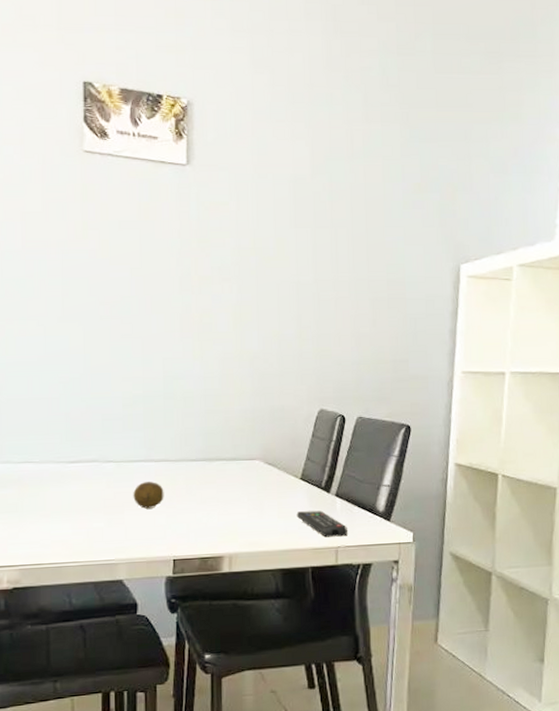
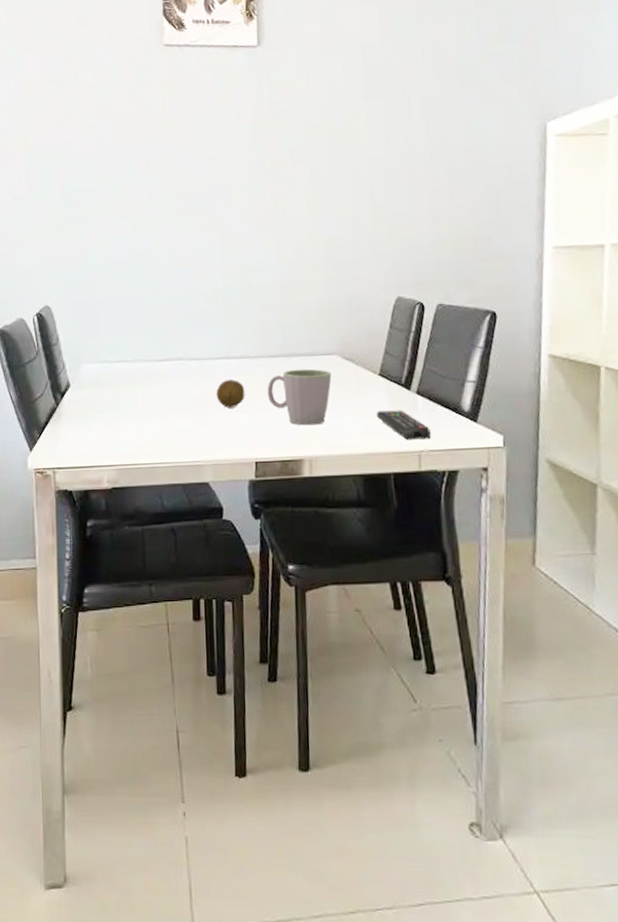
mug: none [187,472,254,525] -> present [267,368,332,426]

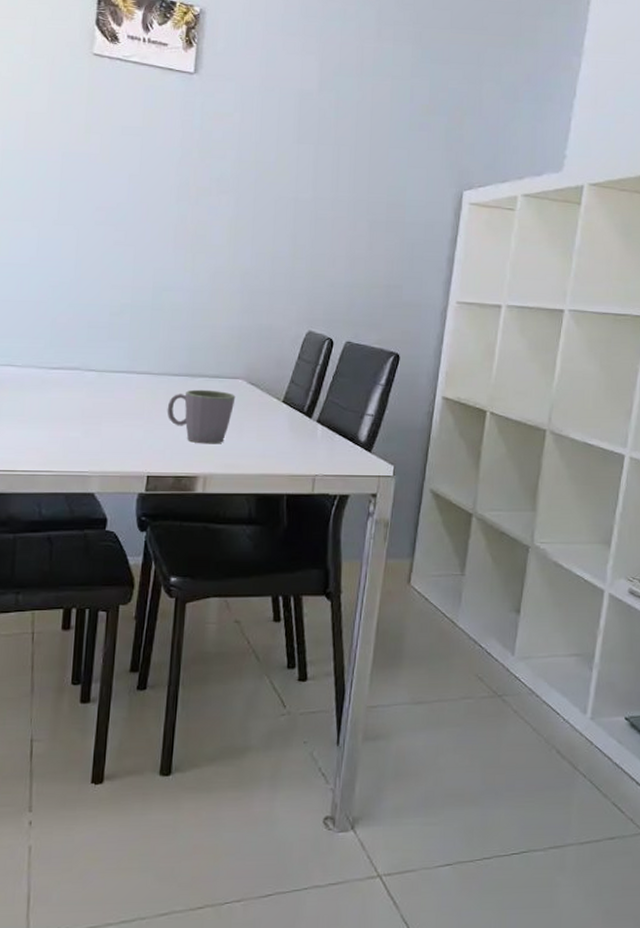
fruit: present [216,380,245,408] -> none [112,394,144,422]
remote control: present [376,410,431,440] -> none [275,435,327,465]

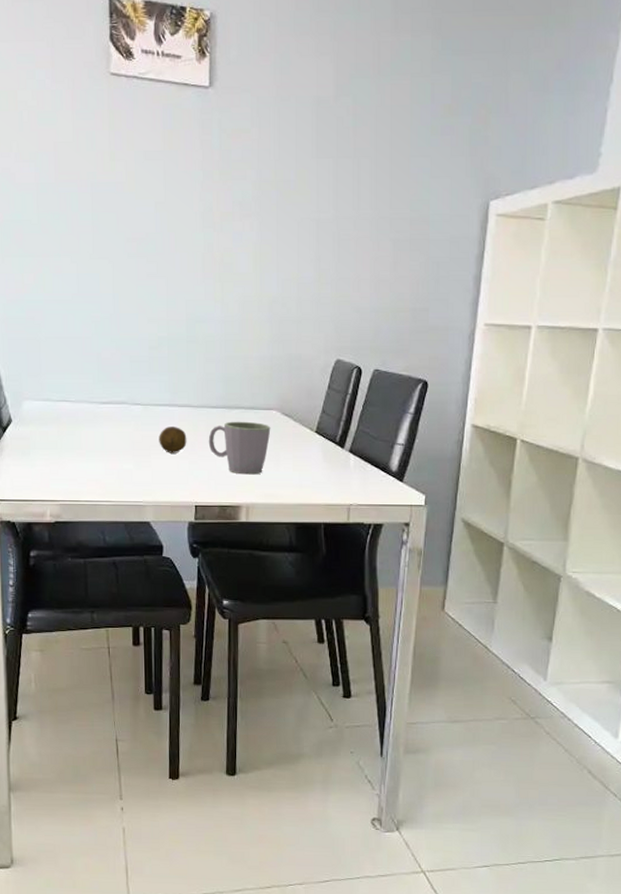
fruit: none [112,394,144,422] -> present [159,427,187,453]

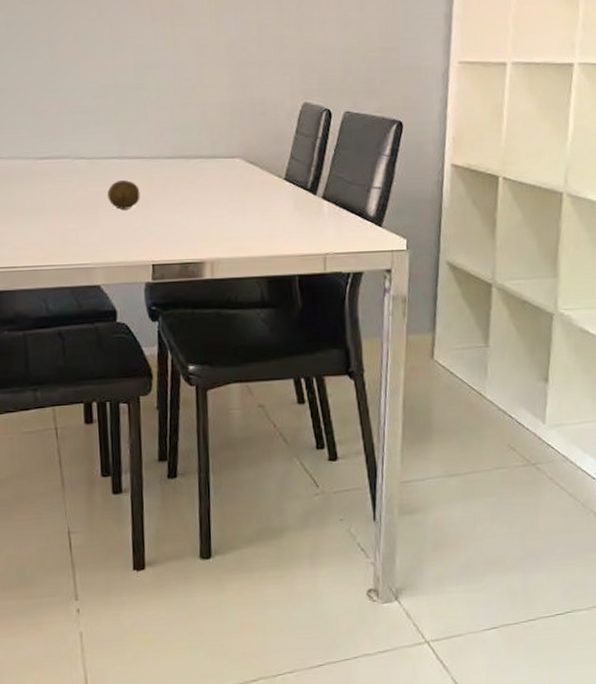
mug: present [208,421,271,475] -> none [164,171,235,228]

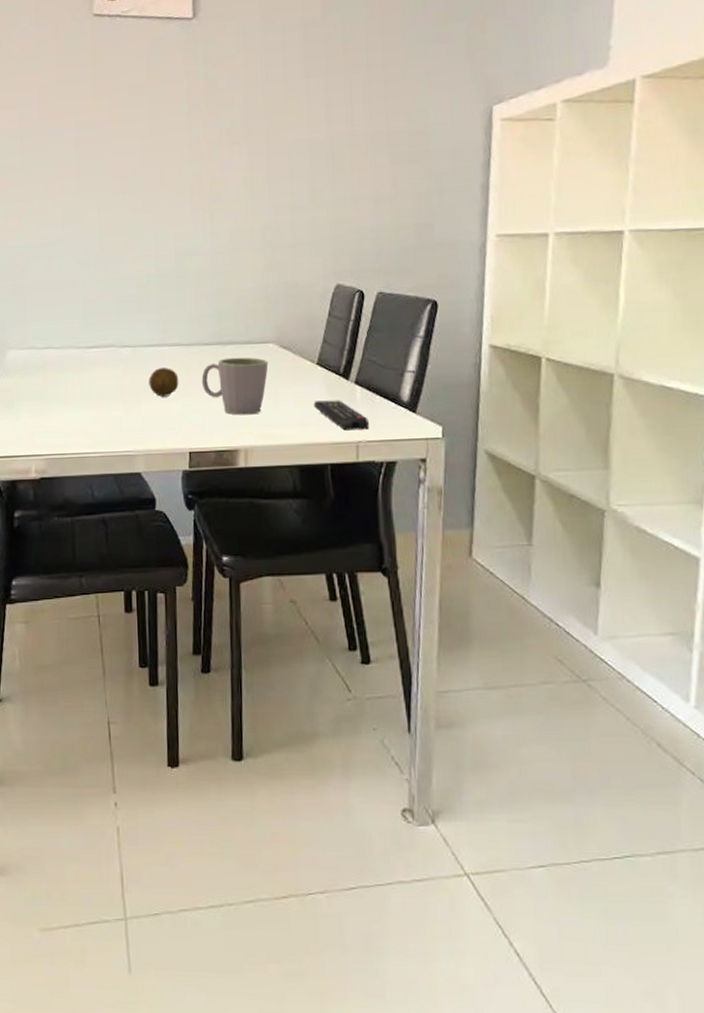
mug: none [164,171,235,228] -> present [201,357,269,415]
remote control: none [281,214,336,243] -> present [313,400,369,431]

